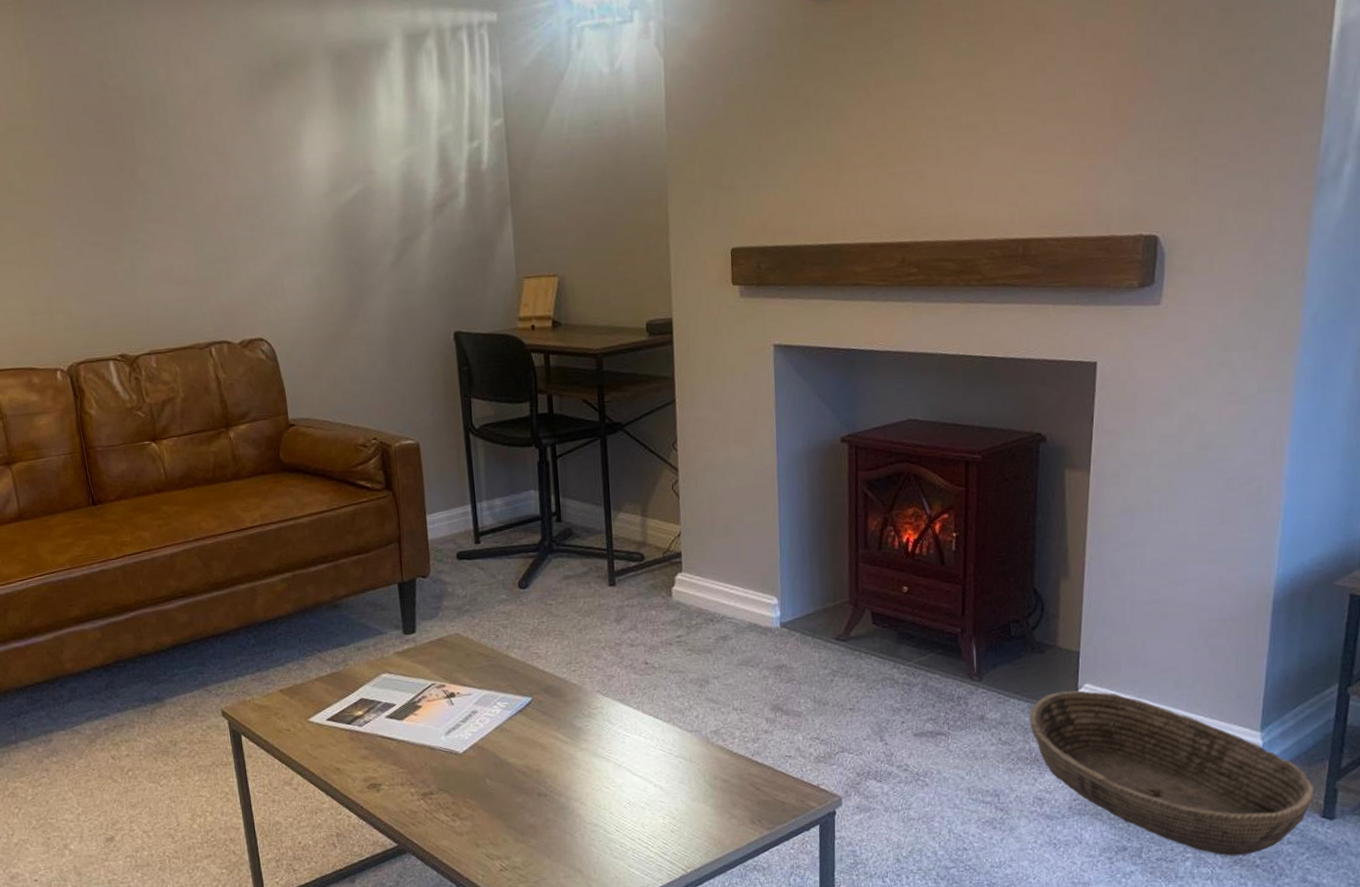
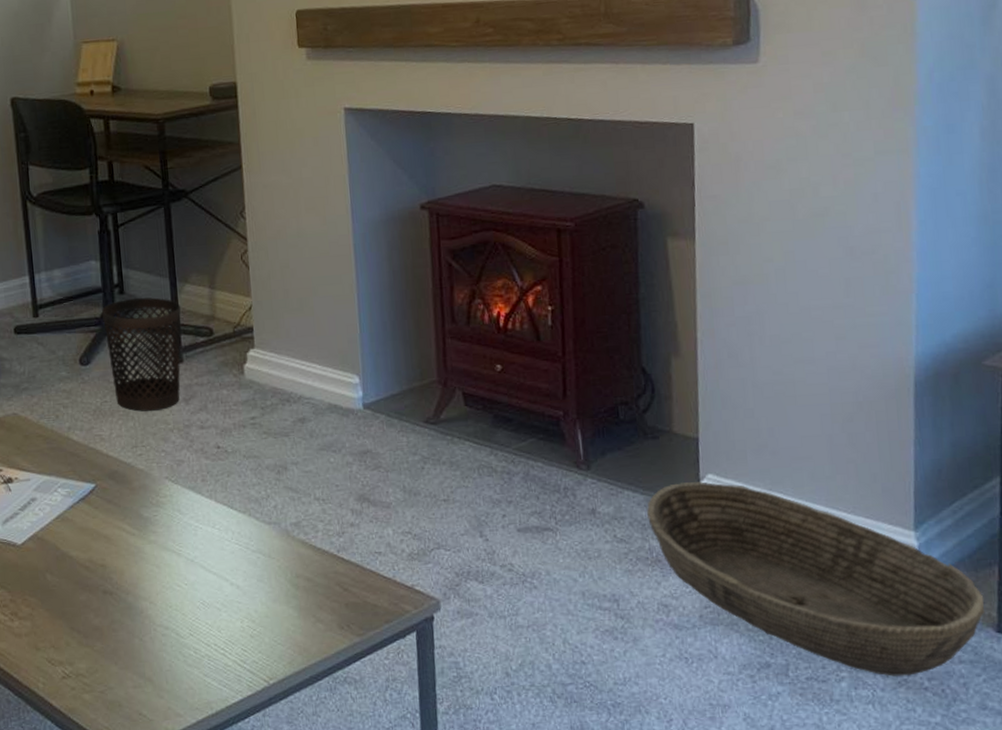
trash bin: none [540,525,615,631] -> present [102,297,181,411]

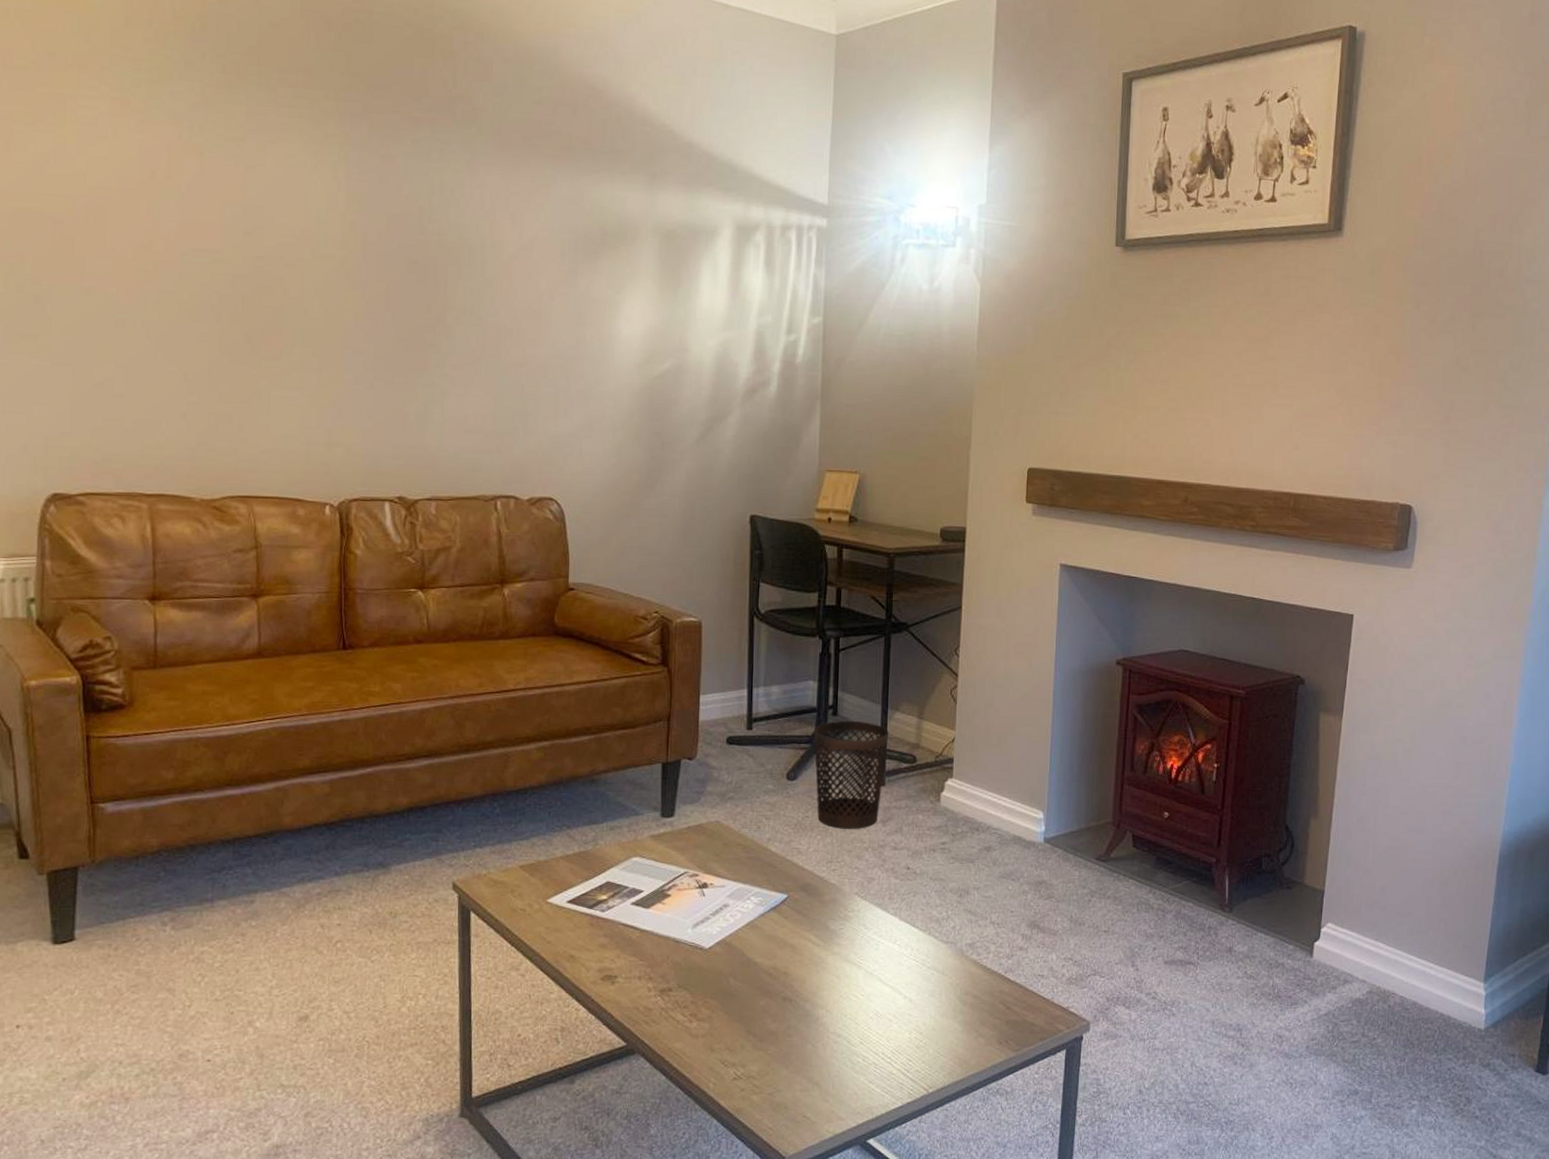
basket: present [647,482,985,676] -> none [1274,929,1530,1106]

